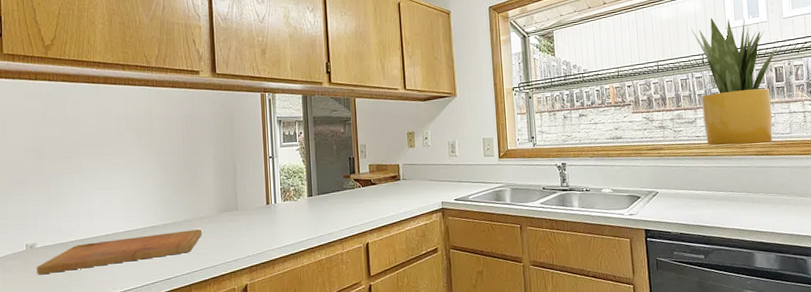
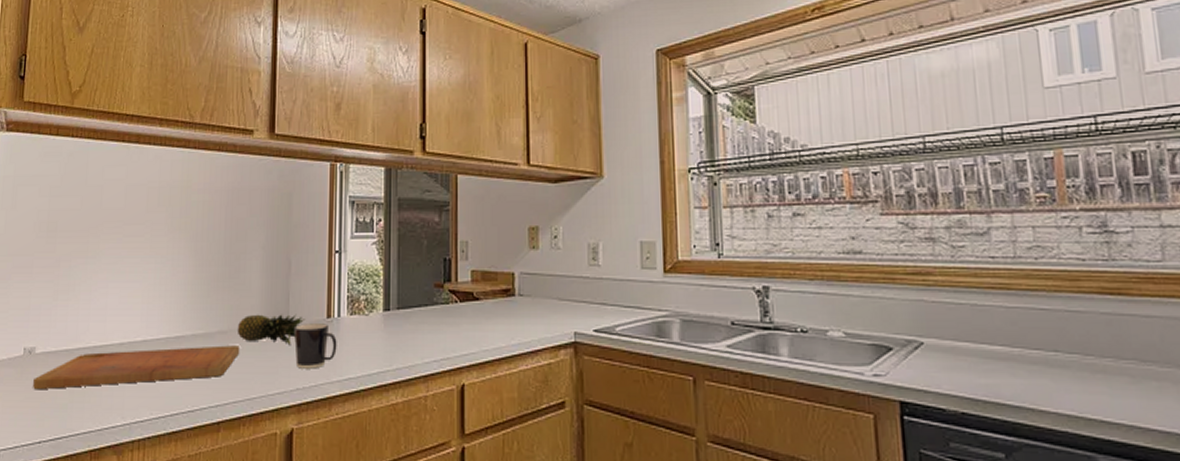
fruit: none [198,203,251,226] -> present [237,314,306,344]
mug: none [242,209,276,242] -> present [293,324,337,369]
planter: present [690,18,779,146] -> none [980,71,1139,276]

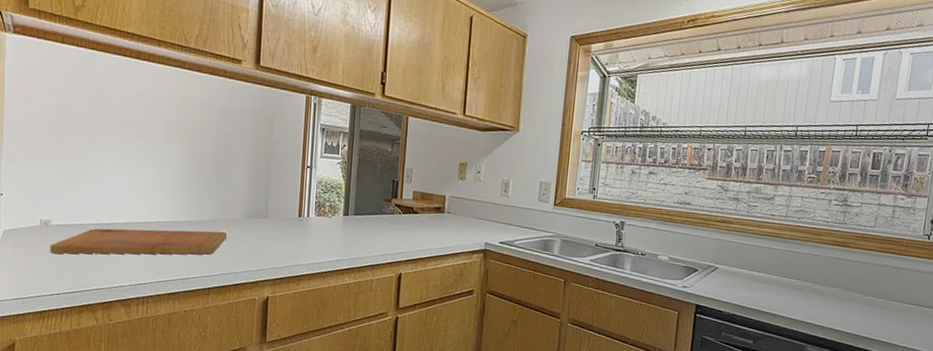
fruit: present [237,314,306,344] -> none [225,209,281,235]
mug: present [293,324,337,369] -> none [271,220,306,254]

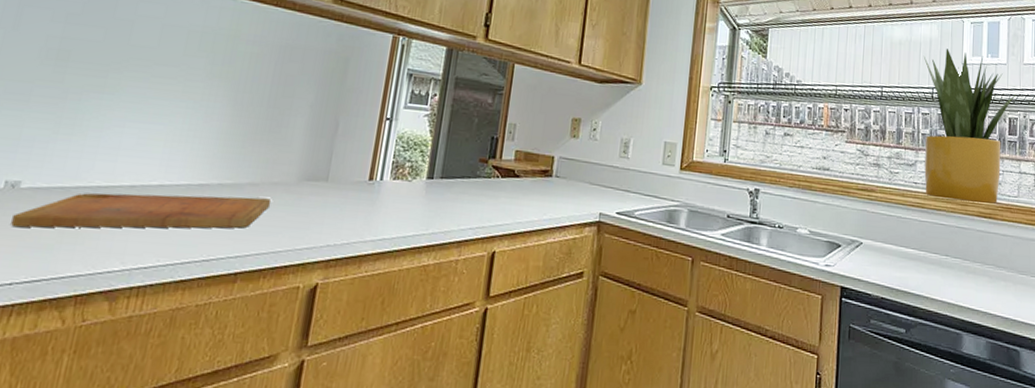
planter: none [781,87,884,234] -> present [923,48,1016,204]

